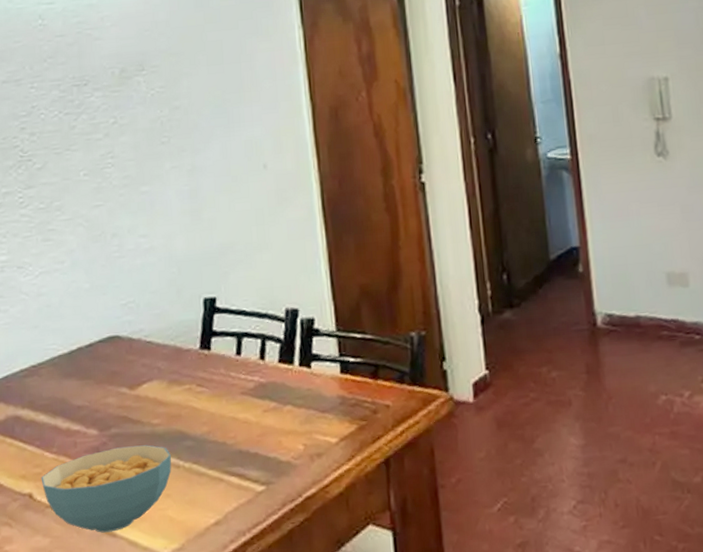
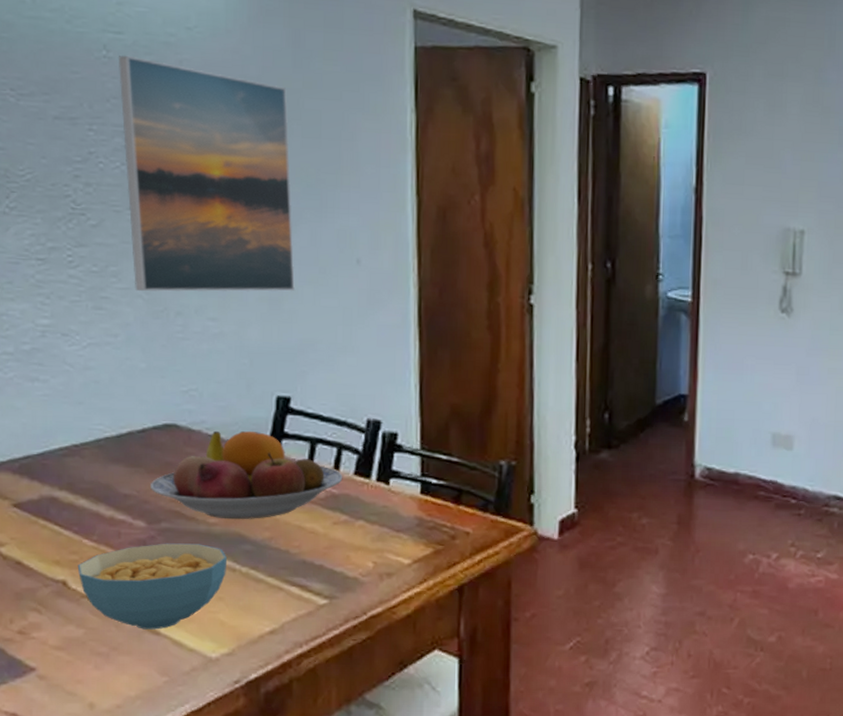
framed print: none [51,20,212,220] -> present [118,55,295,293]
fruit bowl: none [100,333,269,419] -> present [151,430,343,520]

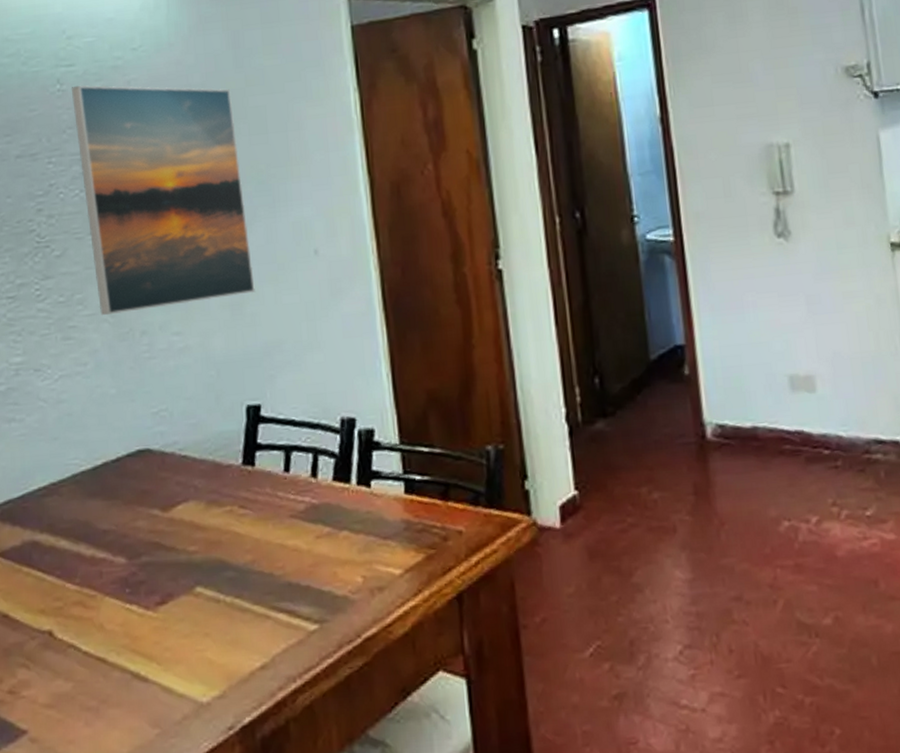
cereal bowl: present [77,543,228,630] -> none [62,575,211,677]
fruit bowl: present [151,430,343,520] -> none [128,446,322,546]

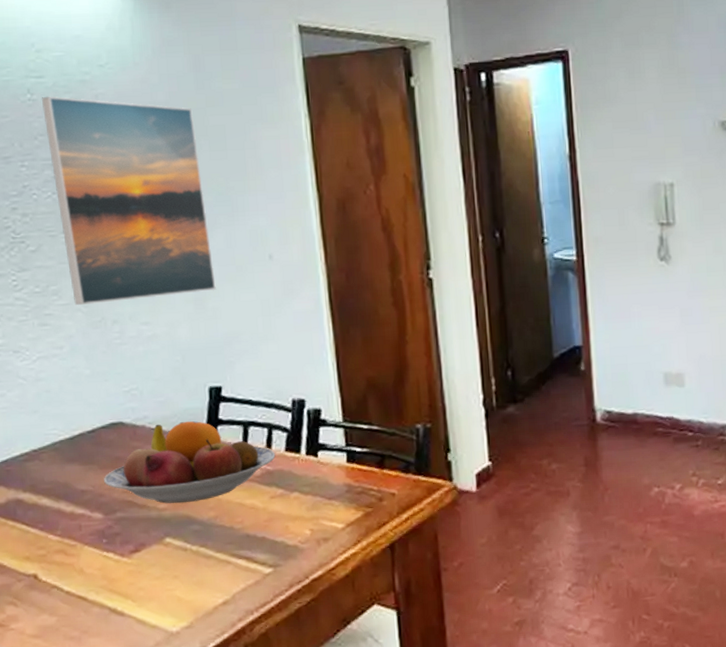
fruit bowl: none [128,446,322,546] -> present [104,421,276,504]

